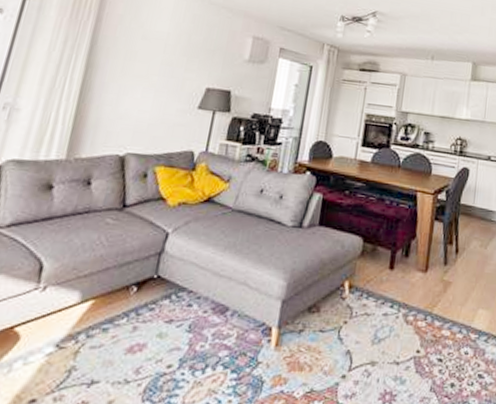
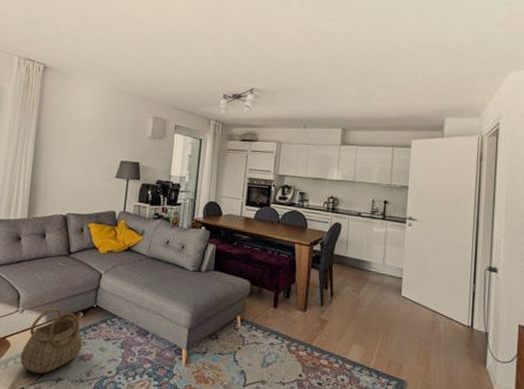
basket: none [33,280,133,377] -> present [20,307,82,374]

